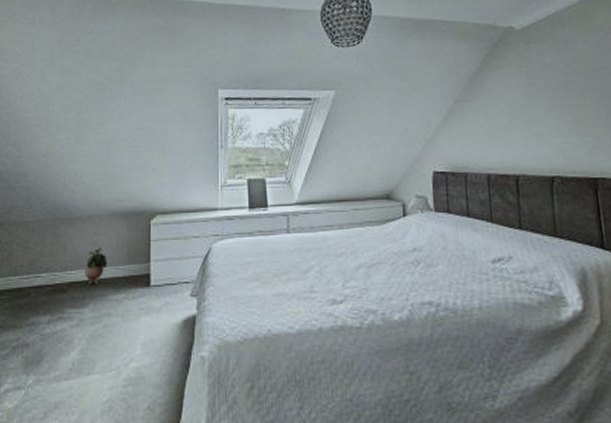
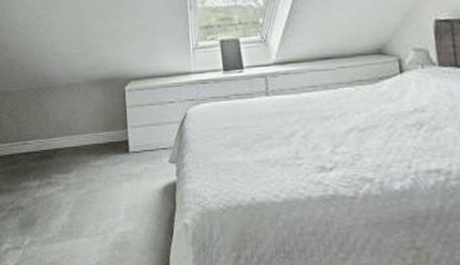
potted plant: present [85,247,108,286] -> none [67,114,88,152]

